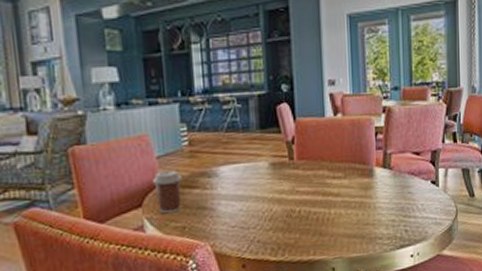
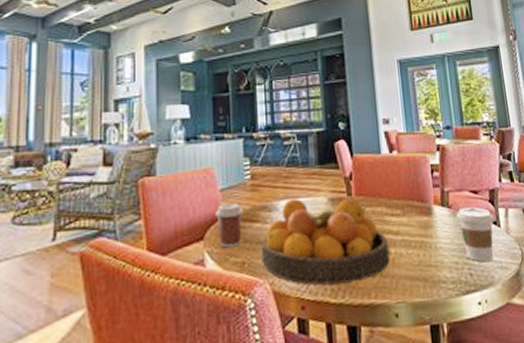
fruit bowl: none [201,162,330,246] -> present [261,198,390,286]
coffee cup: none [397,168,434,220] -> present [456,207,495,263]

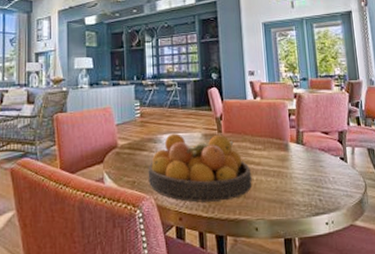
coffee cup: present [214,203,243,248] -> none [112,136,134,170]
coffee cup: present [456,207,495,263] -> none [309,145,343,191]

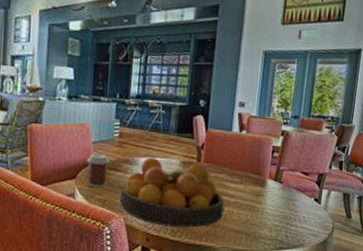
coffee cup: none [112,136,134,170] -> present [86,154,110,188]

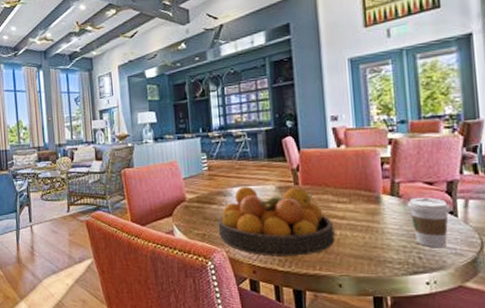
coffee cup: present [86,154,110,188] -> none [180,189,203,223]
coffee cup: none [285,185,318,229] -> present [407,198,451,248]

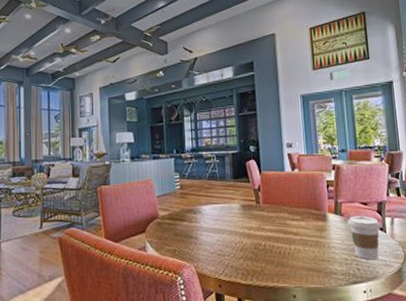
fruit bowl: present [218,186,335,256] -> none [188,205,290,271]

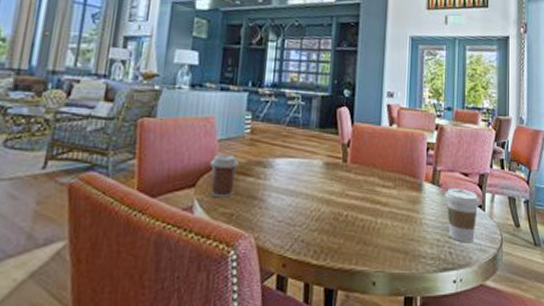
coffee cup: none [153,207,175,239] -> present [209,155,239,198]

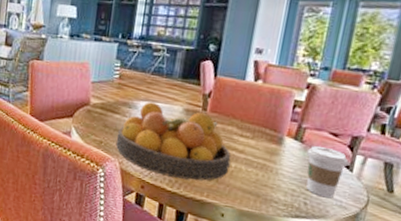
coffee cup: present [209,155,239,198] -> none [84,94,108,129]
fruit bowl: none [249,158,376,247] -> present [115,102,231,181]

